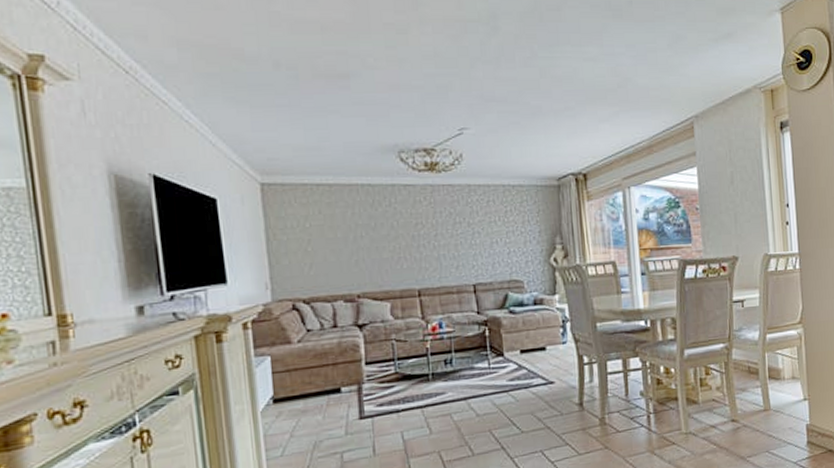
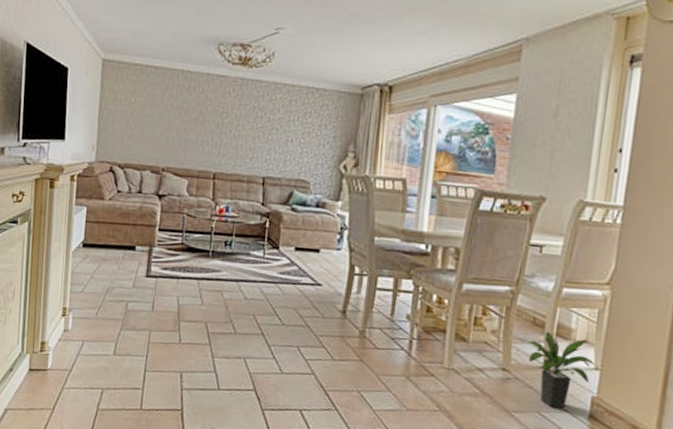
potted plant: none [742,375,805,445] -> present [521,331,597,409]

